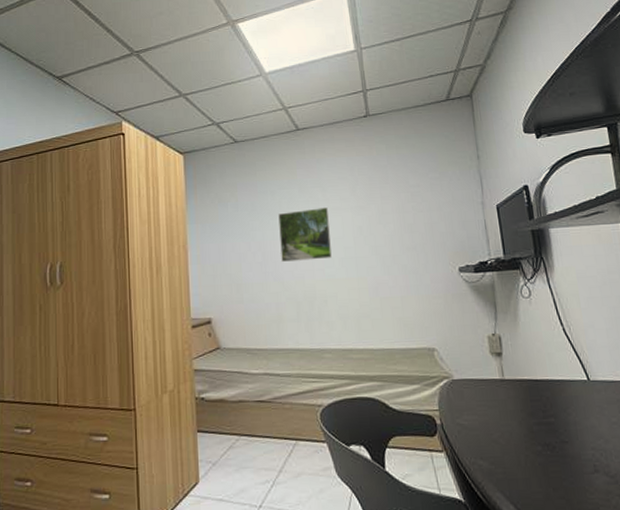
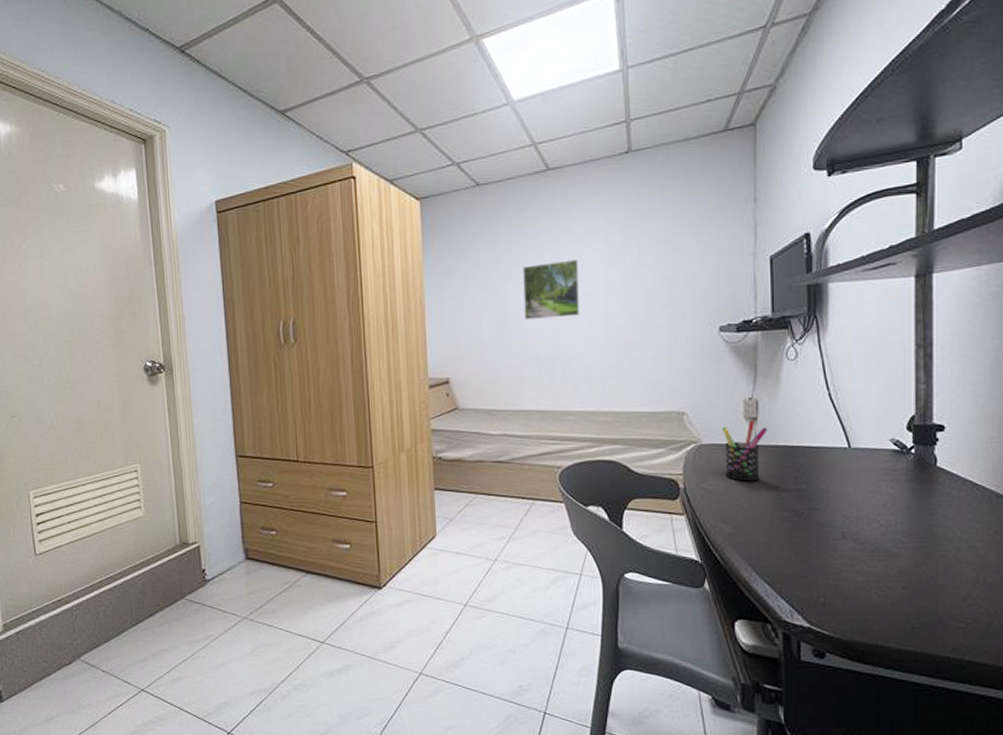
pen holder: none [470,355,513,416] -> present [721,420,768,482]

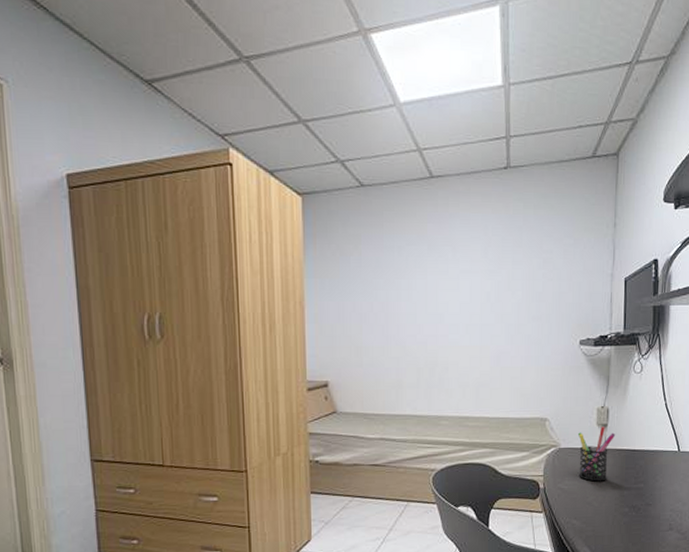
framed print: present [523,259,579,319] -> none [404,269,457,325]

